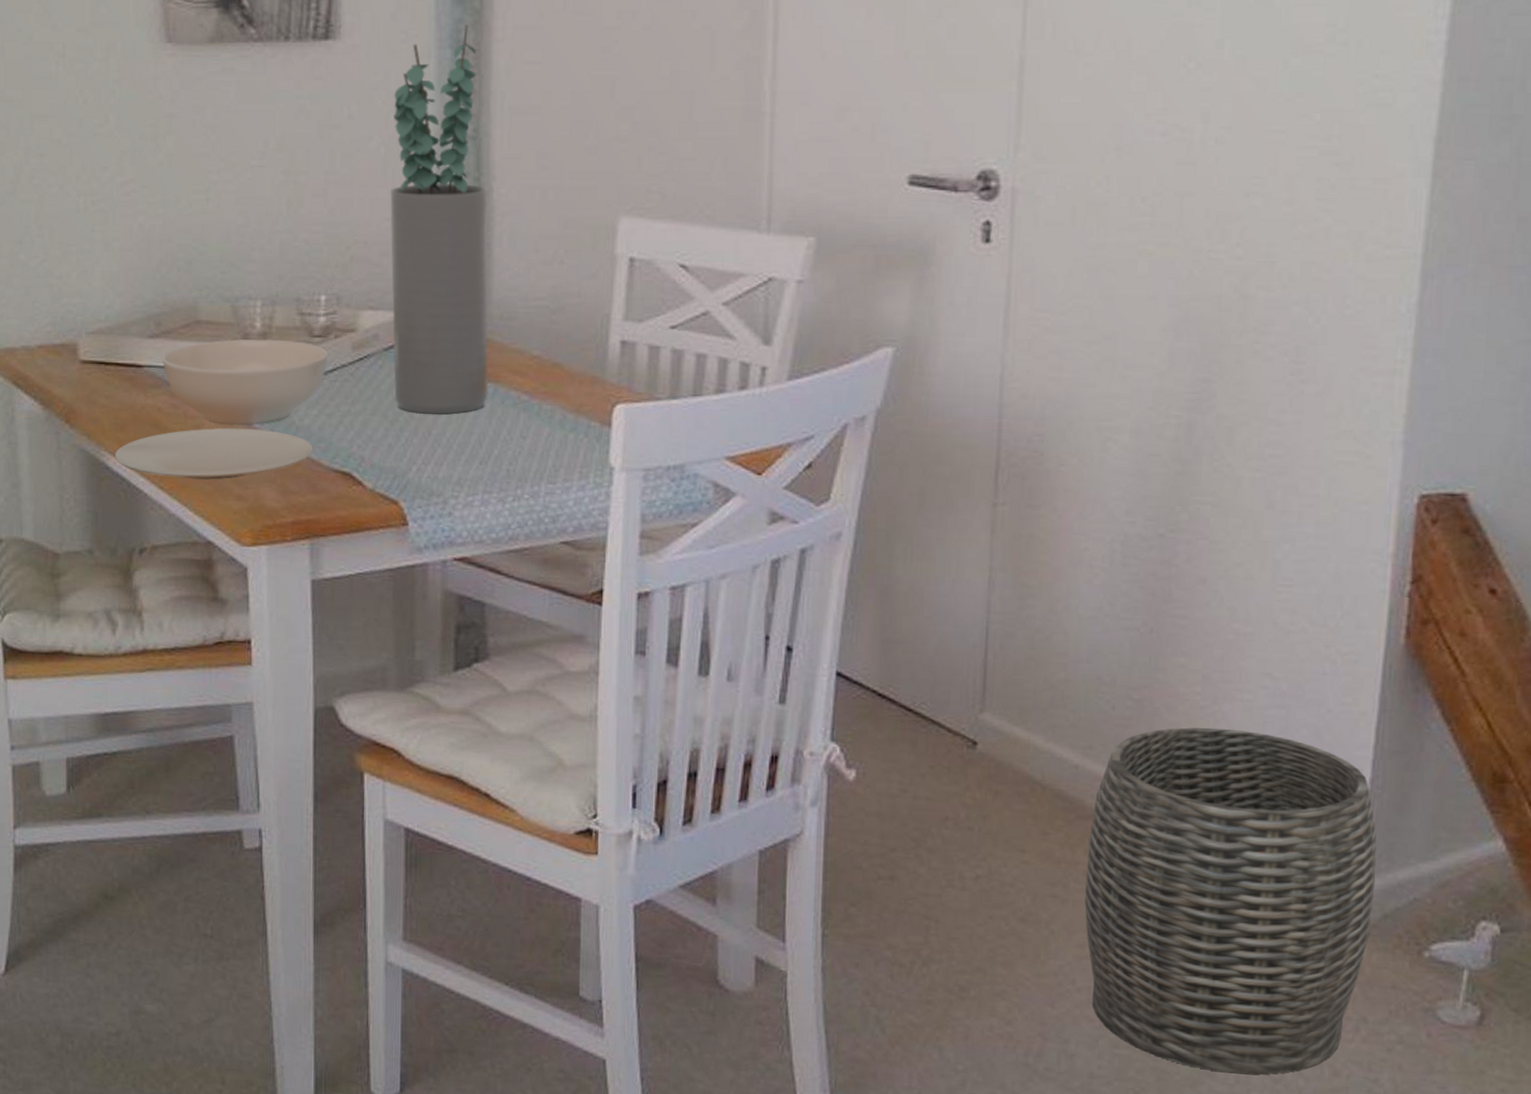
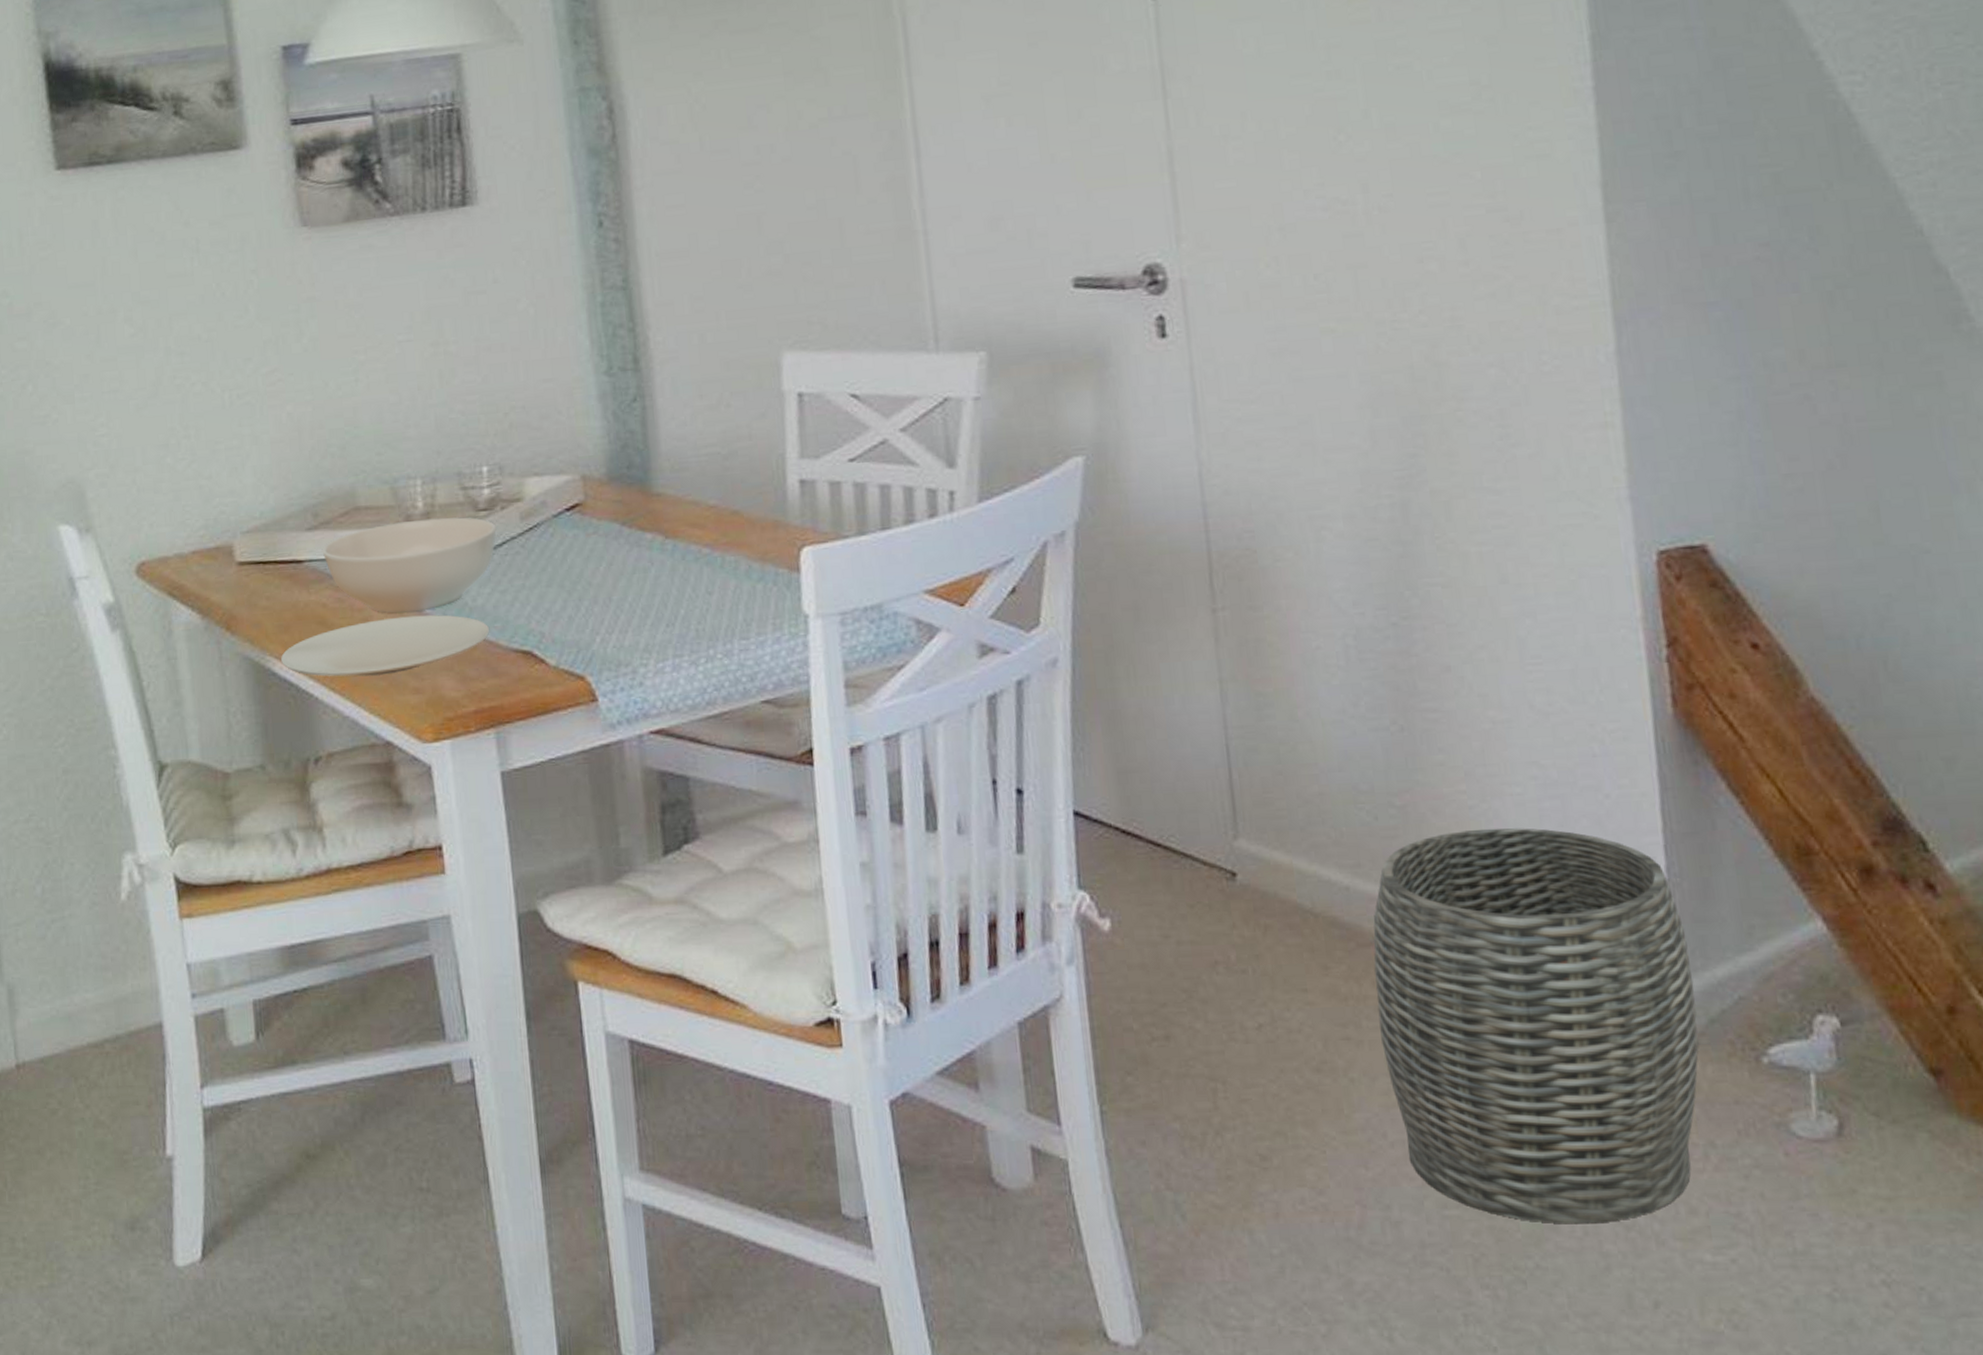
vase: present [390,25,489,416] -> none [538,176,668,581]

